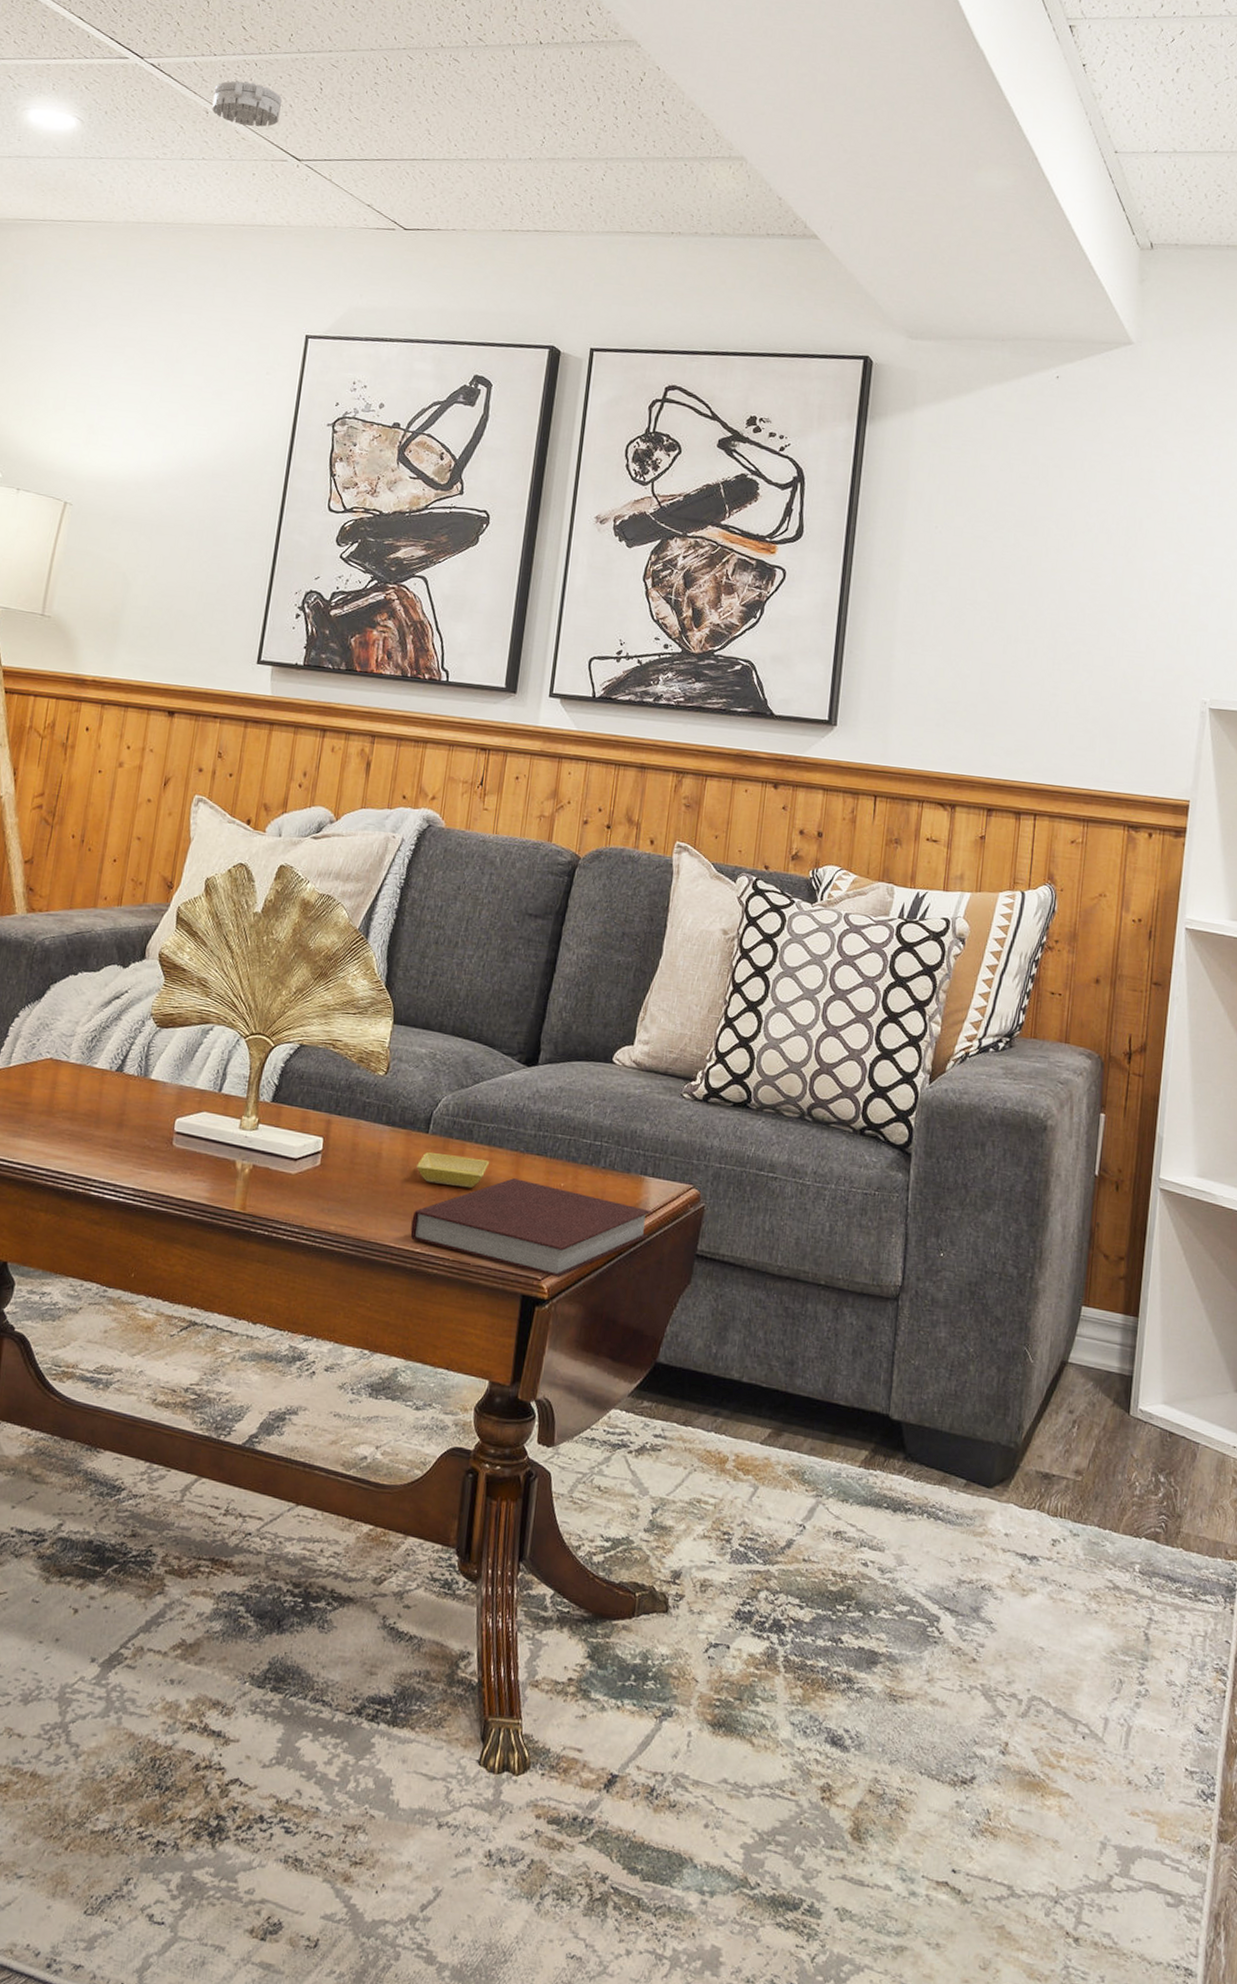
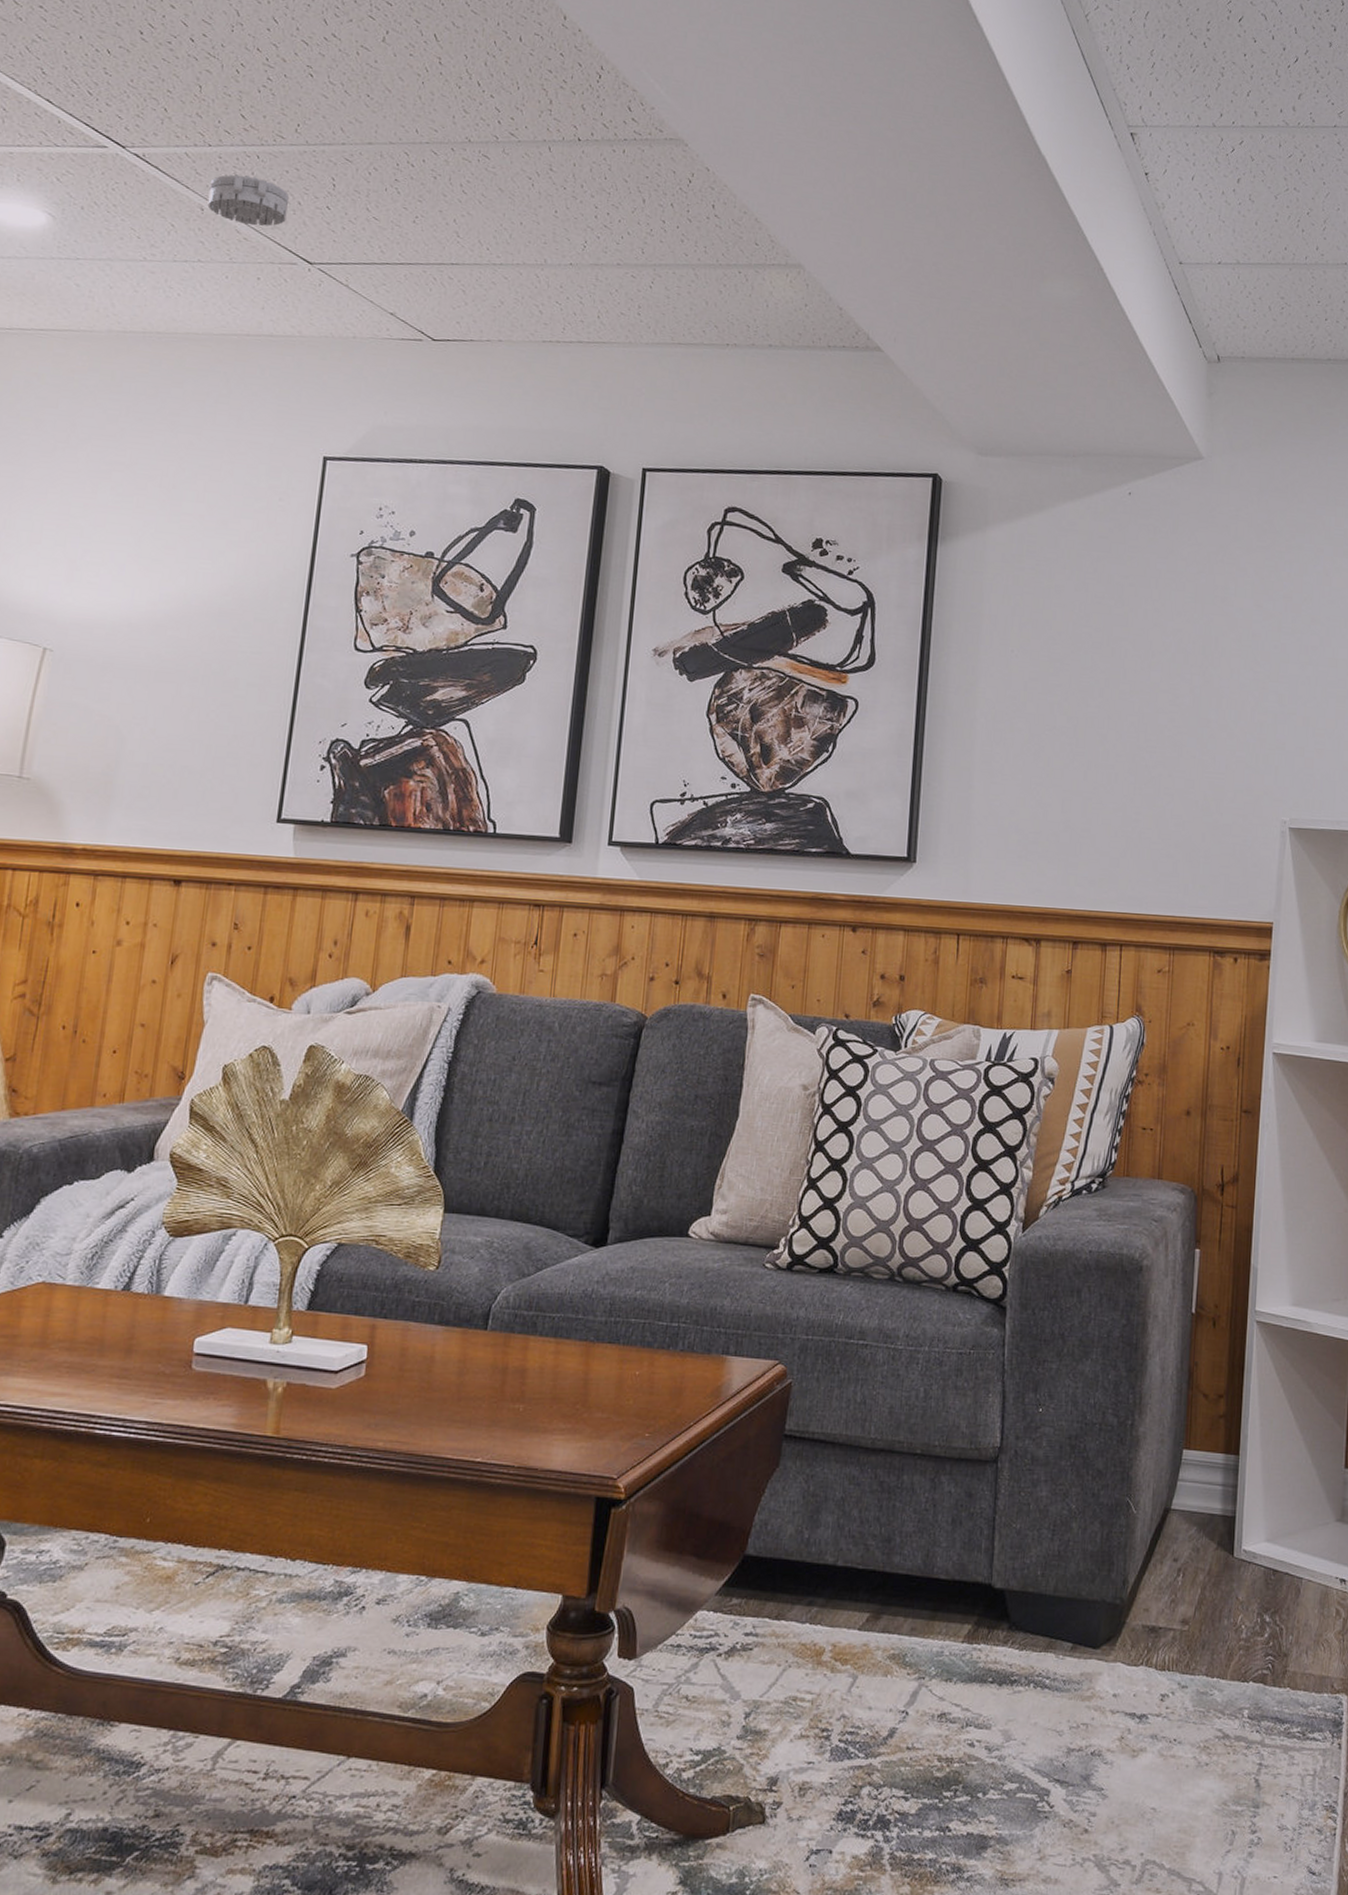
notebook: present [410,1178,651,1278] -> none [469,1371,735,1474]
saucer: present [417,1152,490,1189] -> none [475,1351,557,1386]

